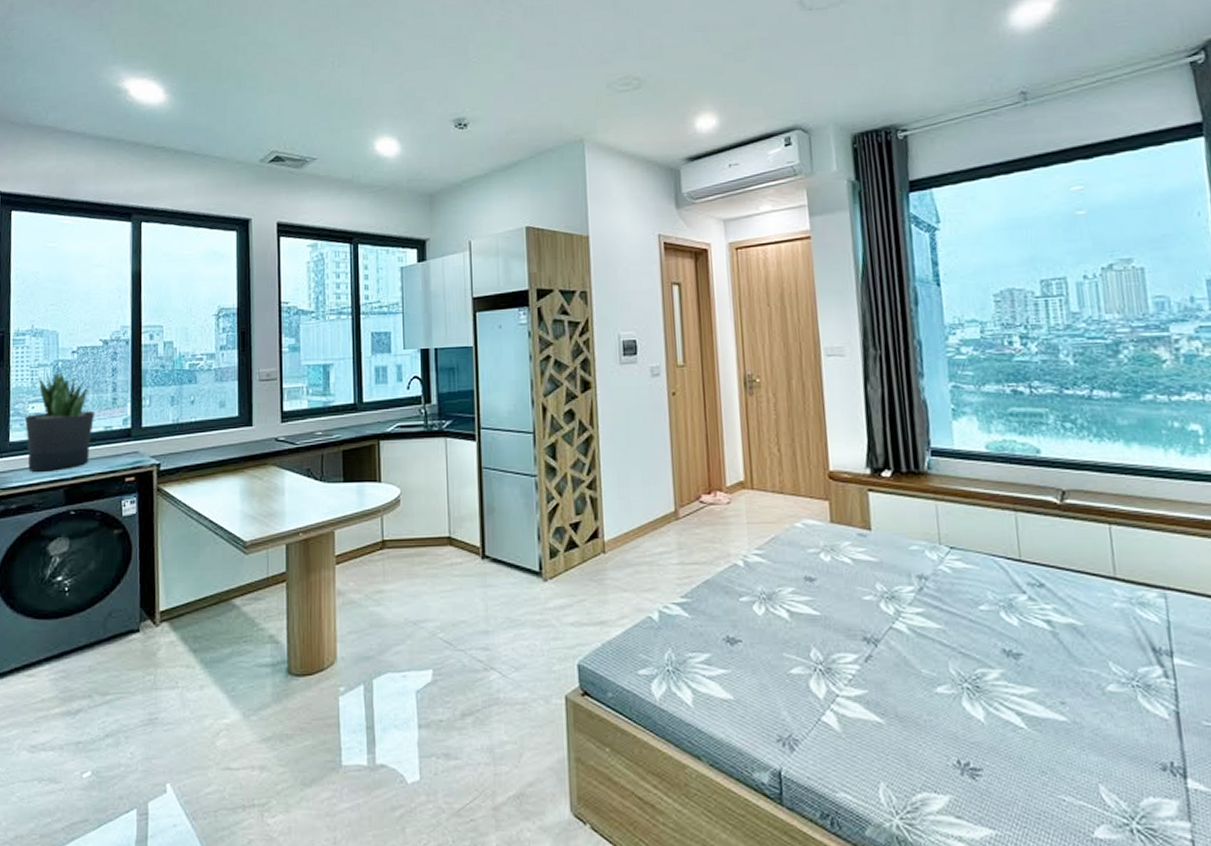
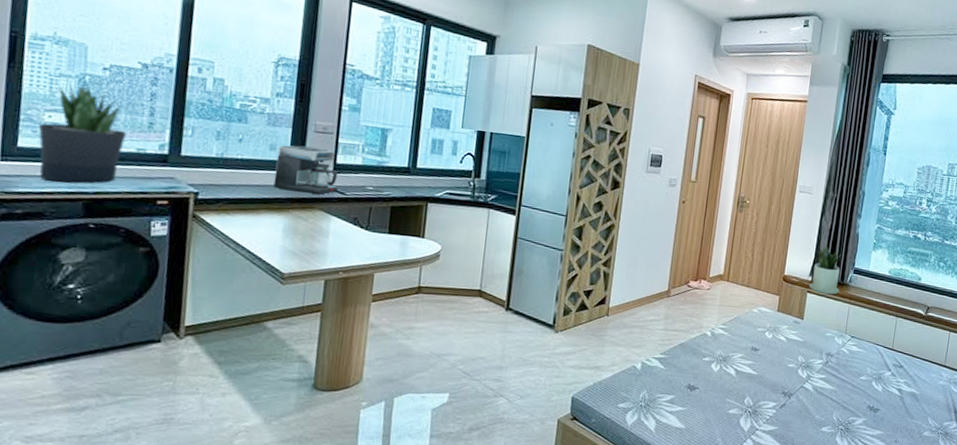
coffee maker: none [227,397,288,449] -> present [273,145,339,194]
planter: none [868,423,916,491] -> present [809,246,841,295]

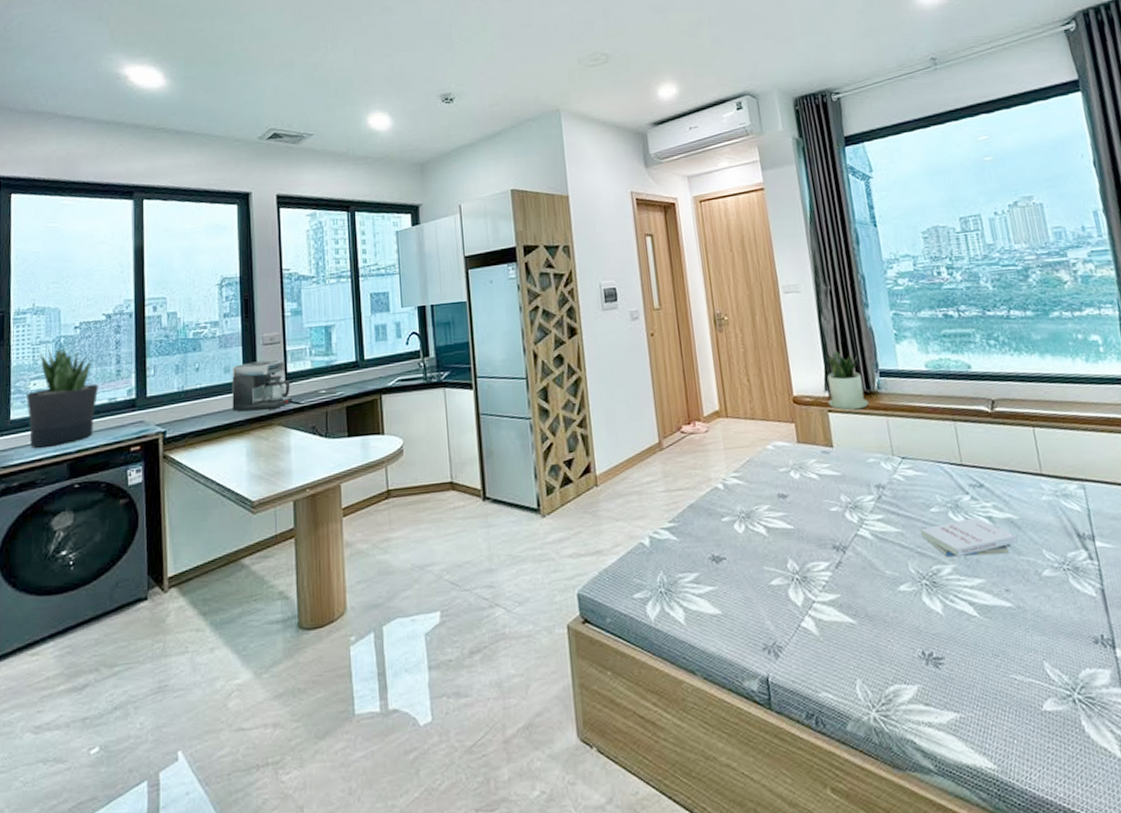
books: none [849,388,914,416] -> present [920,517,1018,557]

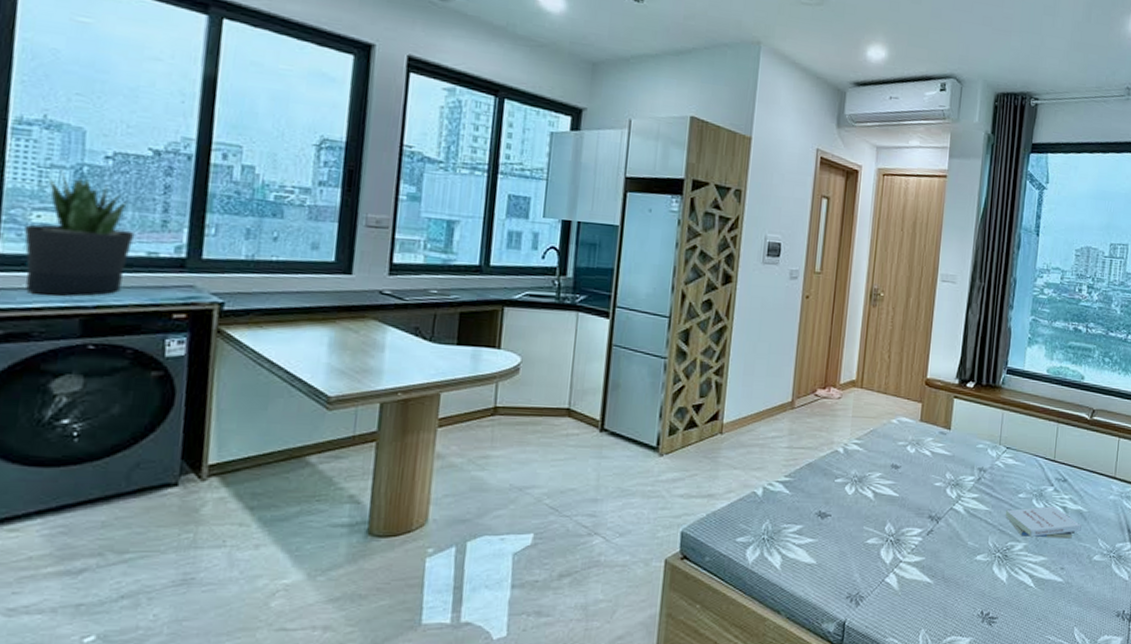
coffee maker: present [232,360,293,411] -> none [316,242,396,300]
planter: present [826,350,869,411] -> none [955,343,992,400]

